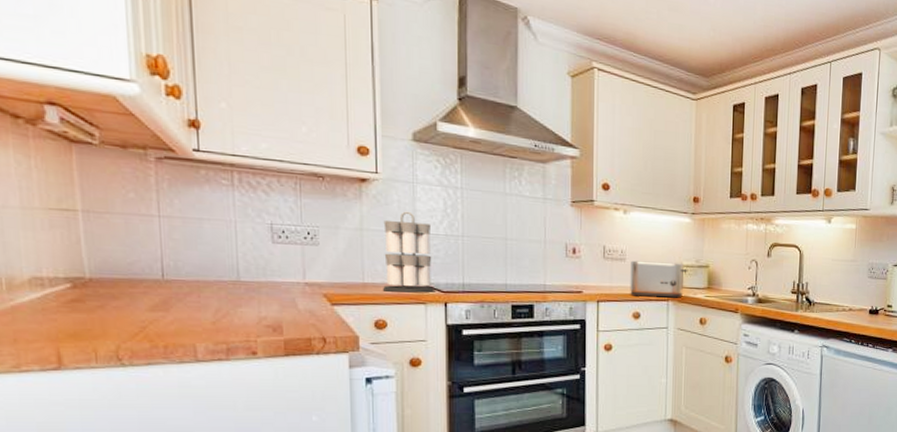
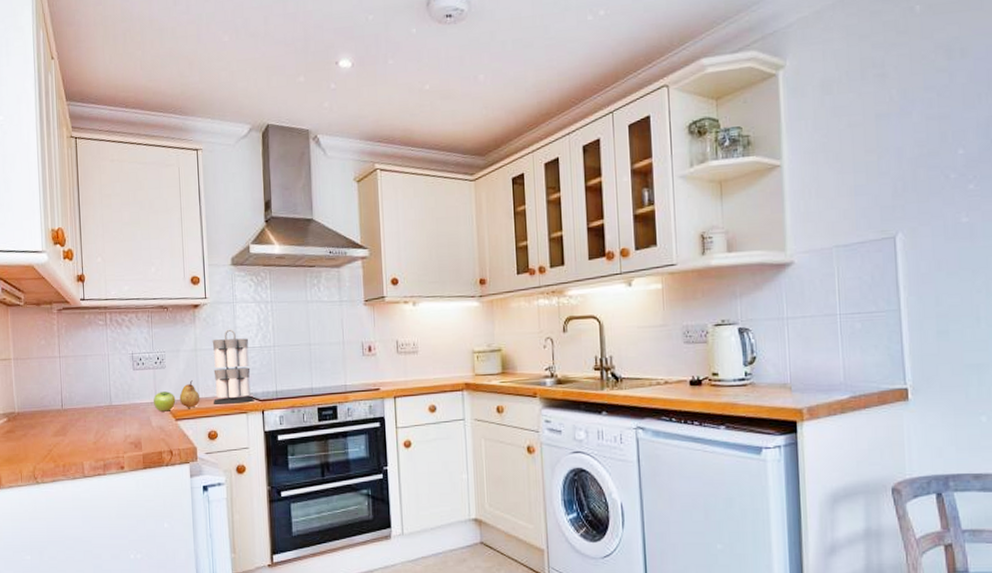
fruit: none [301,271,332,294] -> present [153,391,176,412]
fruit: none [337,262,366,293] -> present [179,380,201,408]
toaster: present [630,260,687,298] -> none [423,349,480,389]

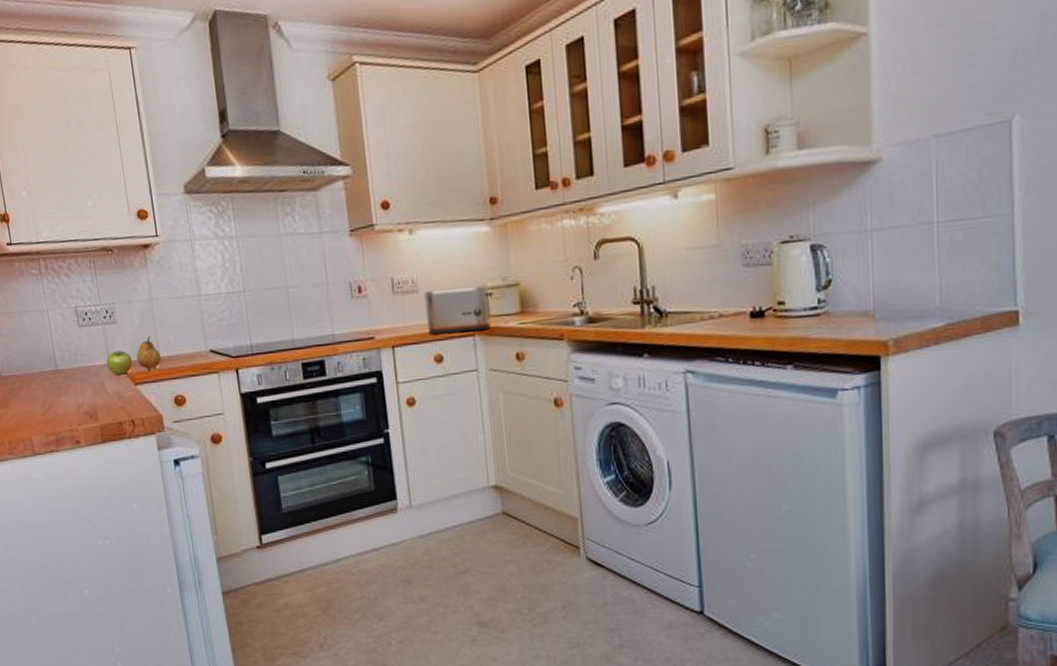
spice rack: present [212,329,253,404] -> none [169,272,225,364]
toaster: none [423,349,480,389] -> present [424,285,493,335]

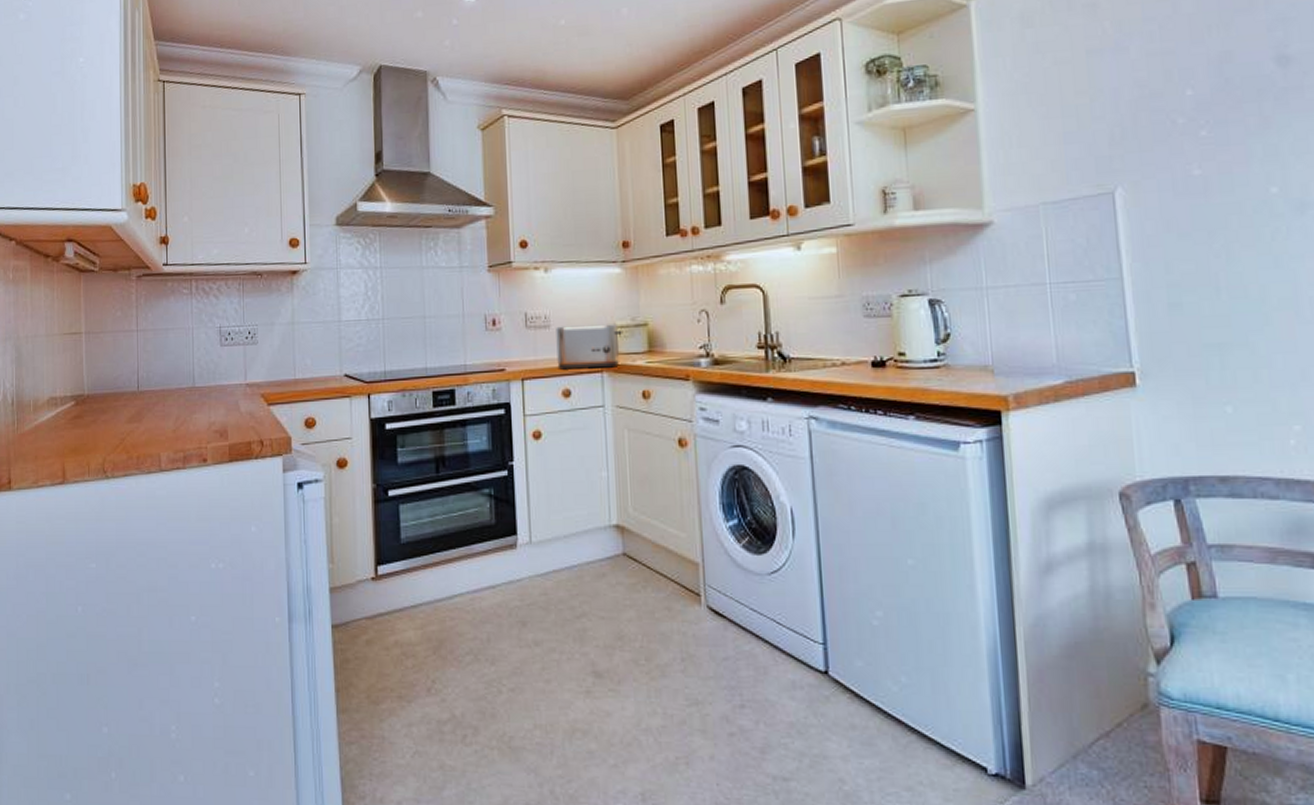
fruit: present [106,351,133,375] -> none [243,371,269,395]
fruit: present [136,336,162,370] -> none [272,358,297,391]

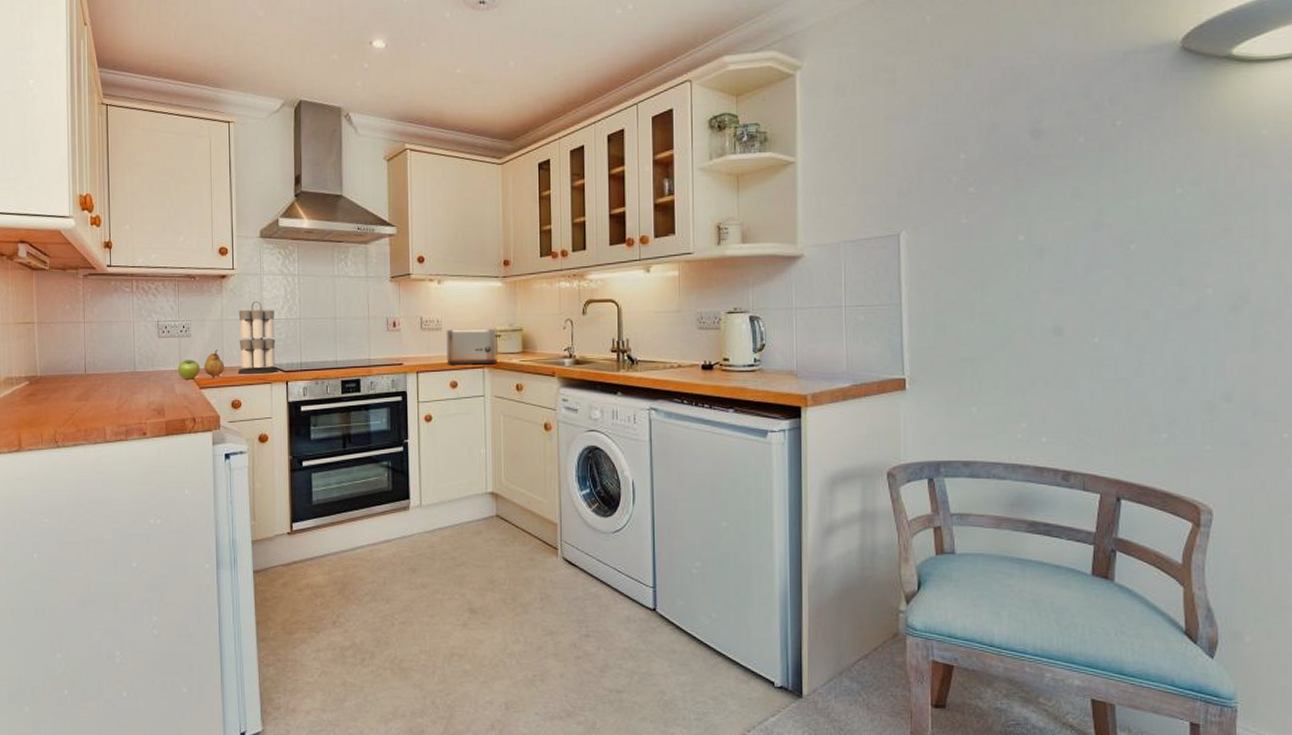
fruit: none [243,371,269,395] -> present [178,360,200,380]
fruit: none [272,358,297,391] -> present [204,349,225,377]
spice rack: none [312,299,358,387] -> present [238,300,278,374]

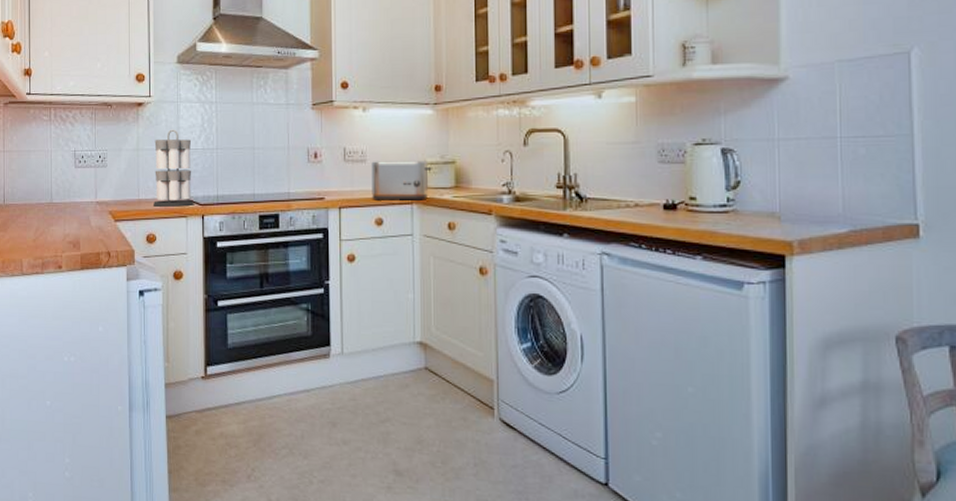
fruit: present [178,360,200,380] -> none [94,191,116,212]
fruit: present [204,349,225,377] -> none [119,181,140,209]

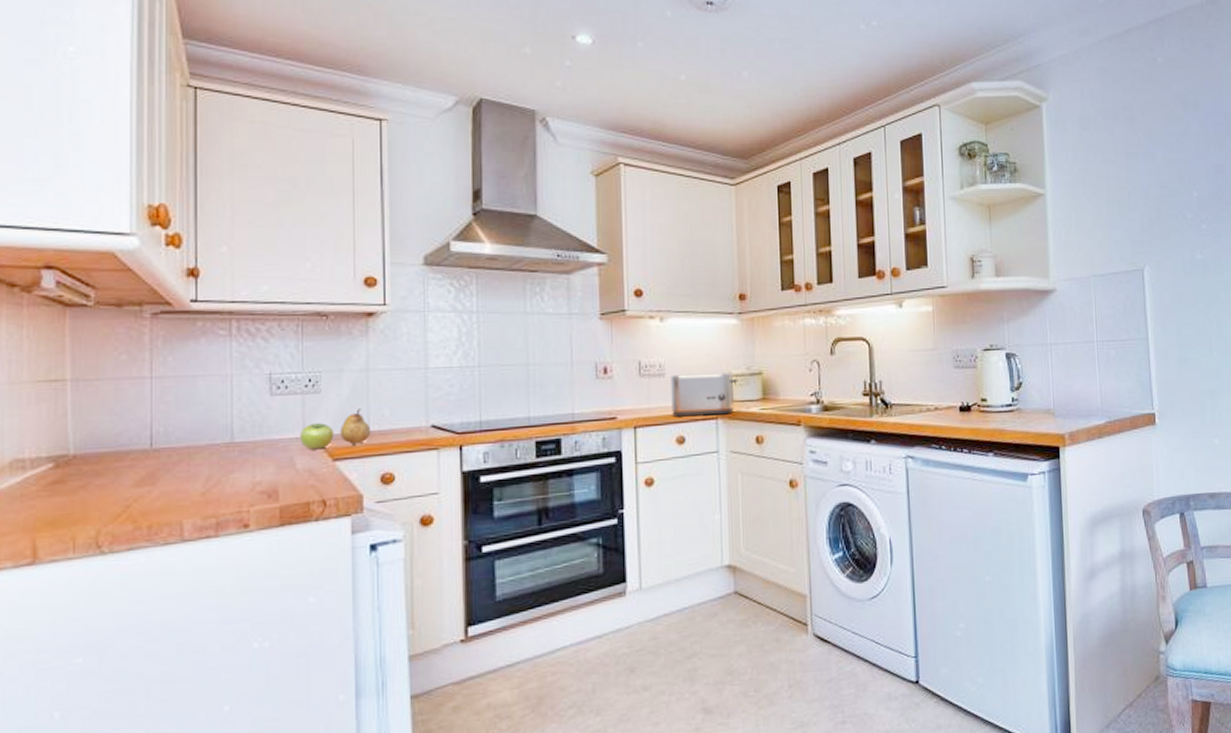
fruit: none [94,191,116,212] -> present [300,423,334,450]
fruit: none [119,181,140,209] -> present [340,408,372,444]
spice rack: present [154,129,194,207] -> none [391,344,448,439]

